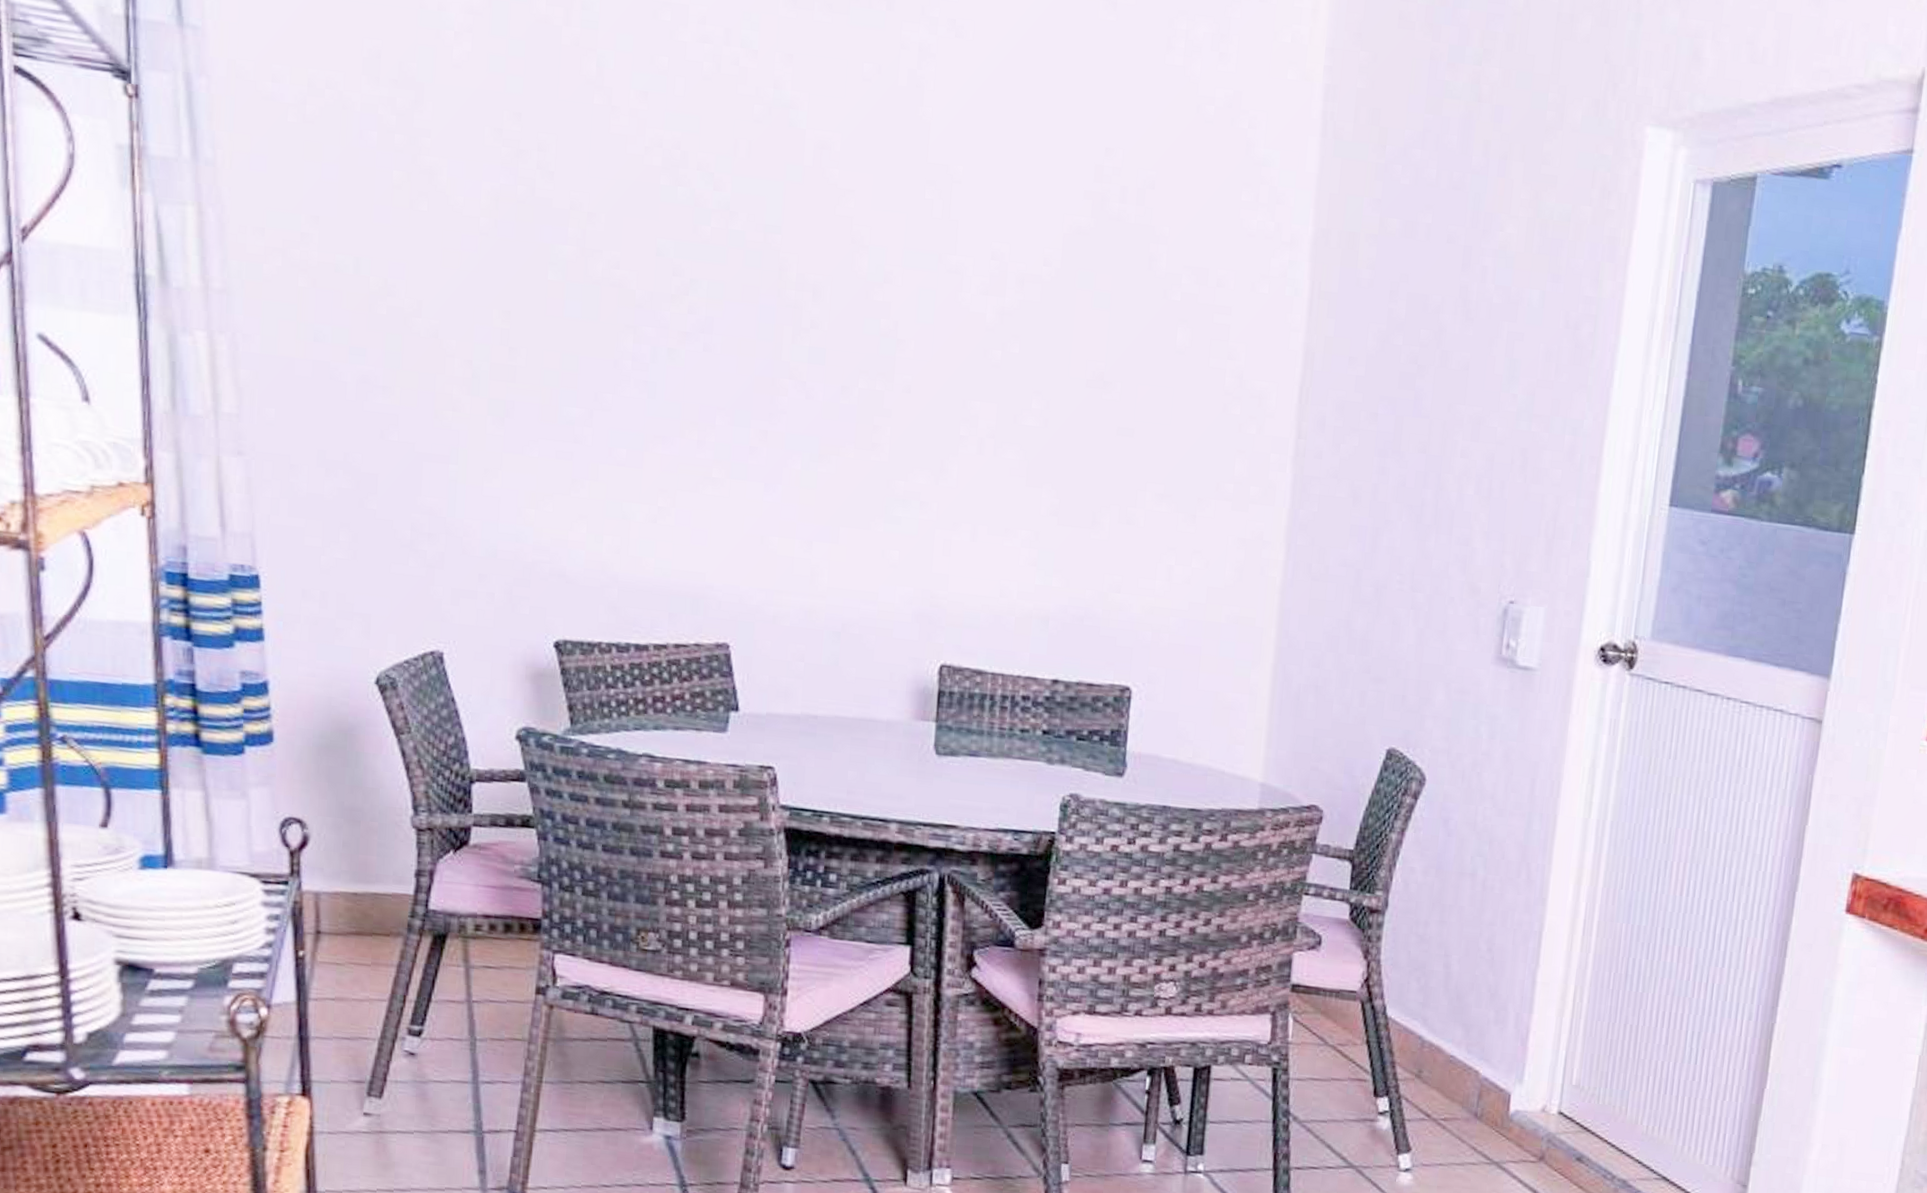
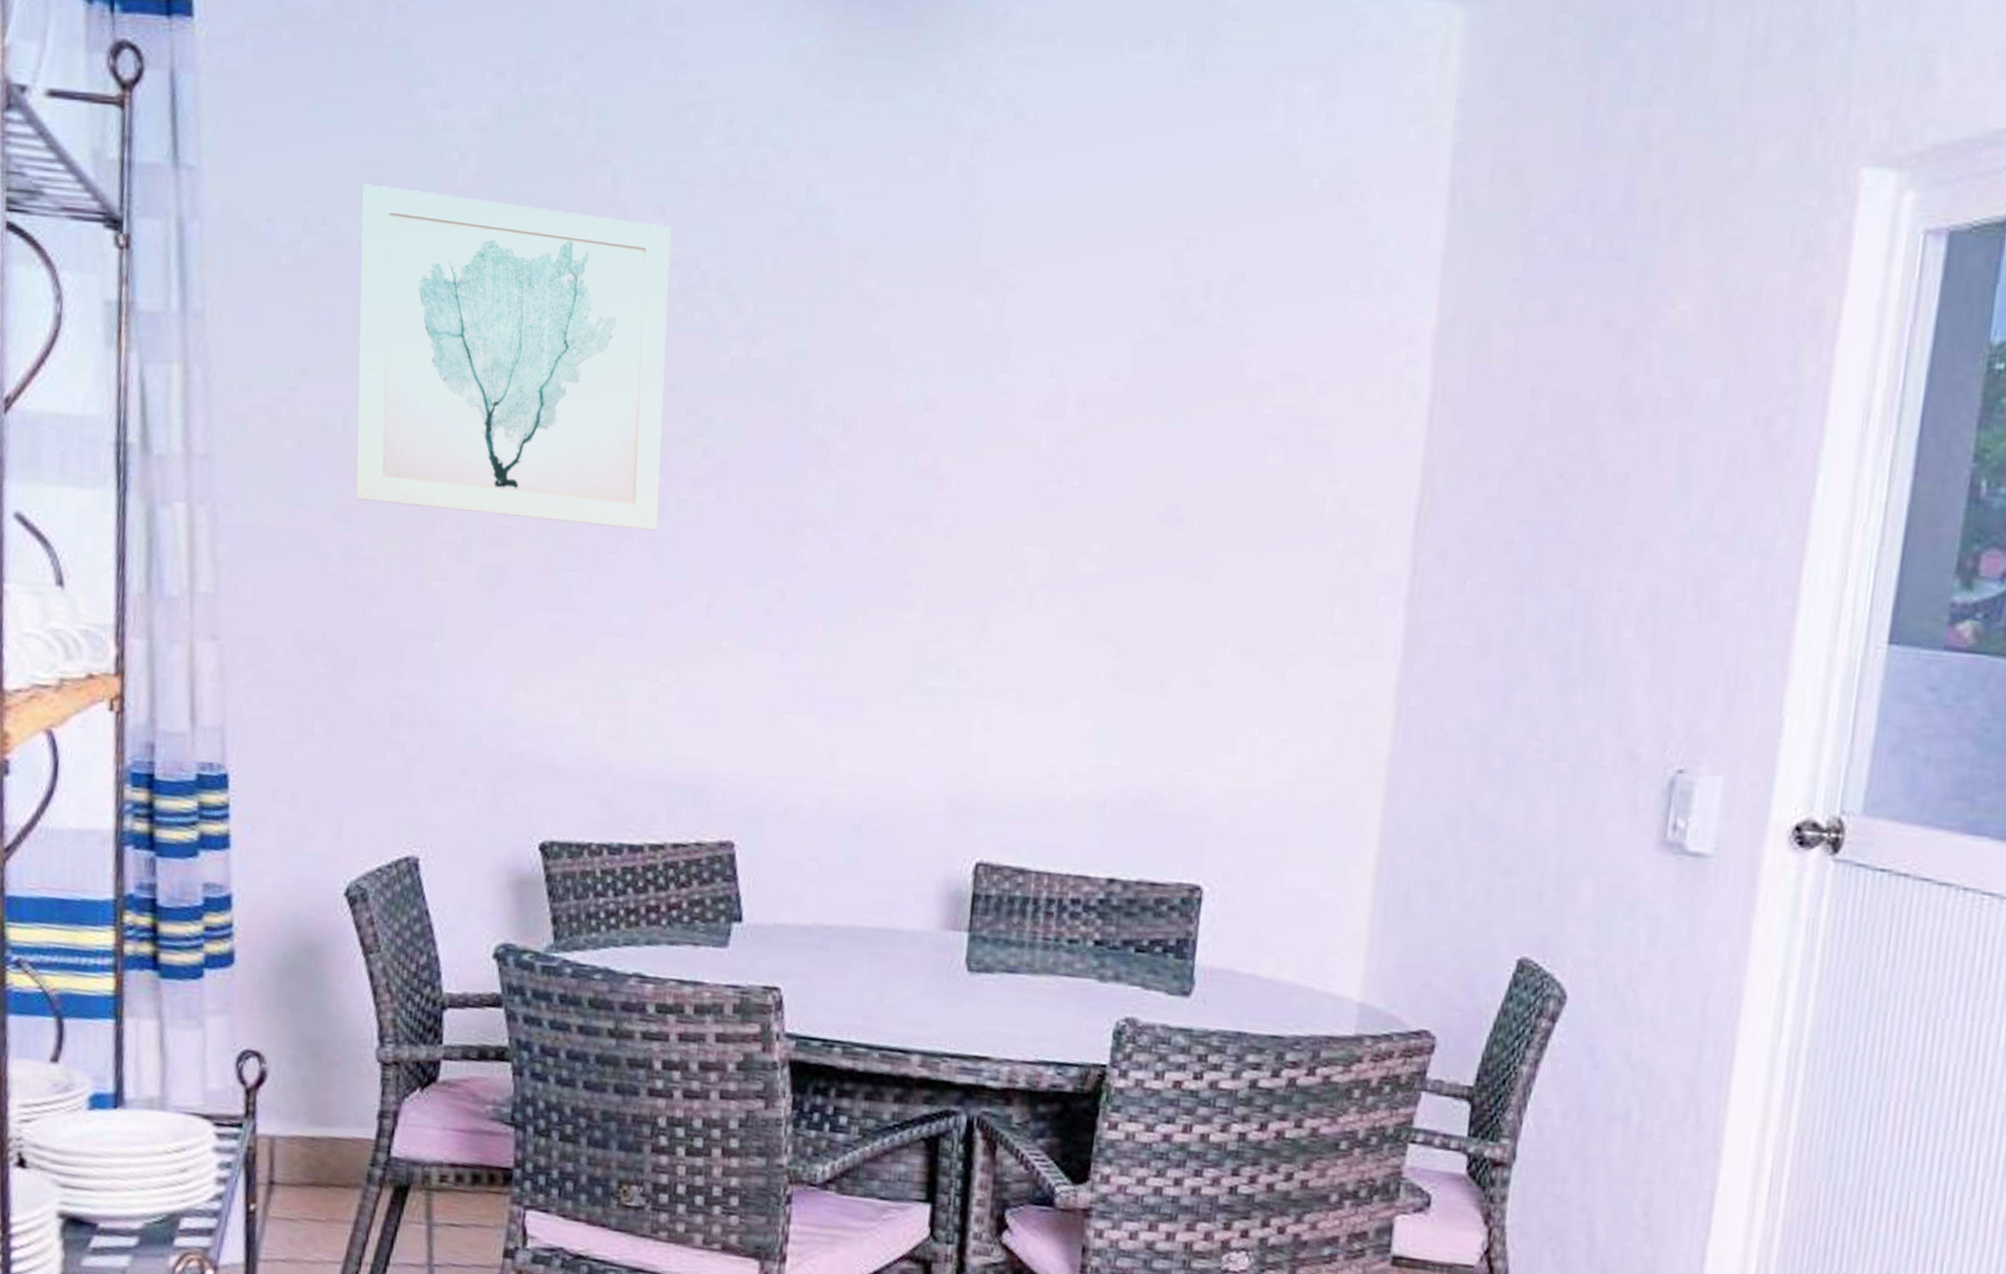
wall art: none [363,53,654,375] -> present [355,183,672,531]

